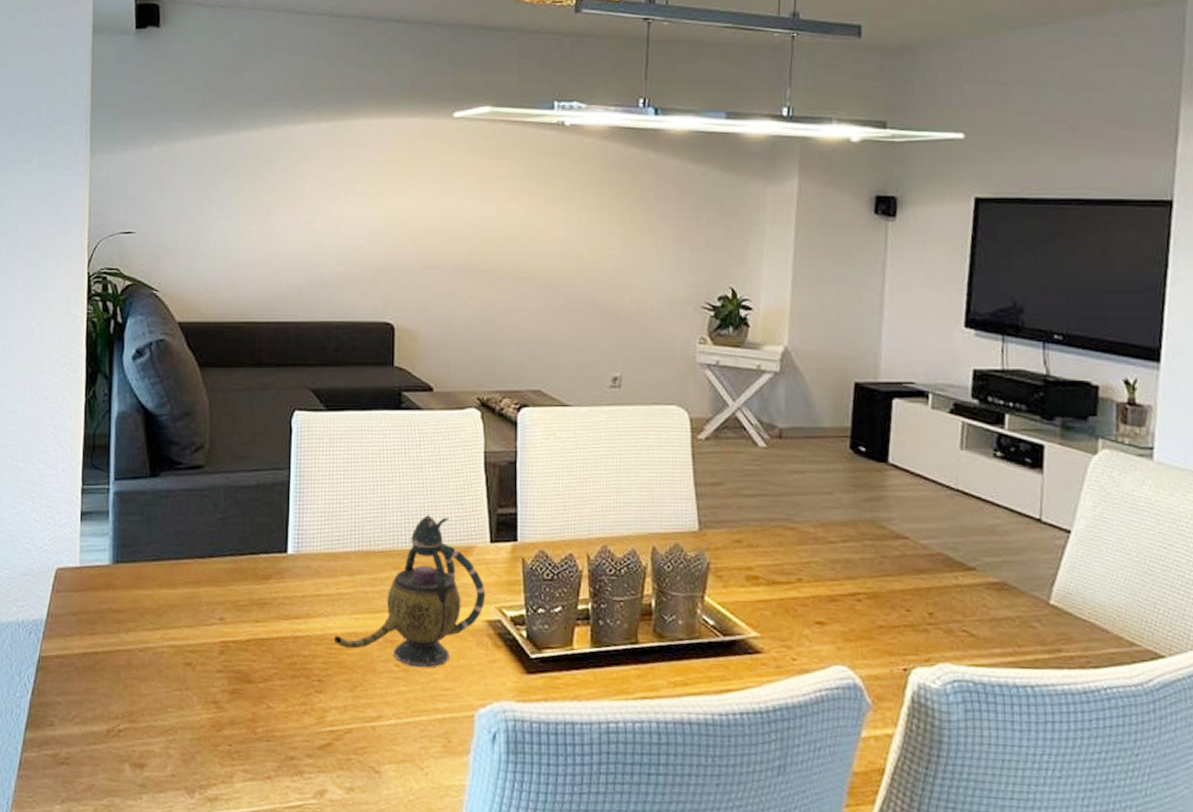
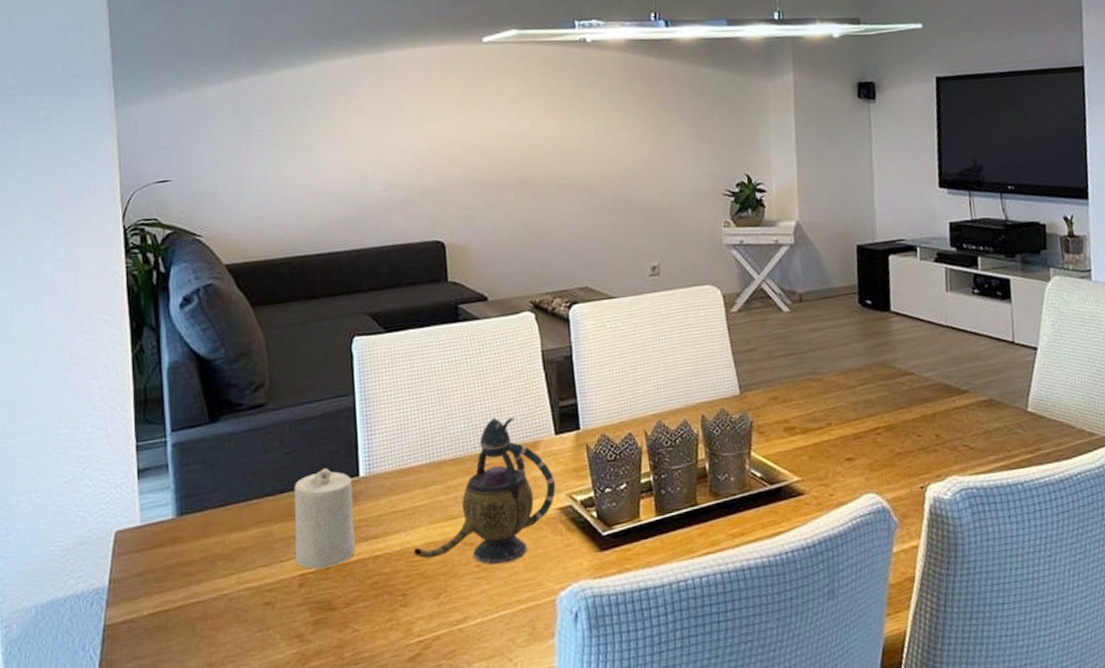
candle: none [218,539,280,639] -> present [294,468,355,569]

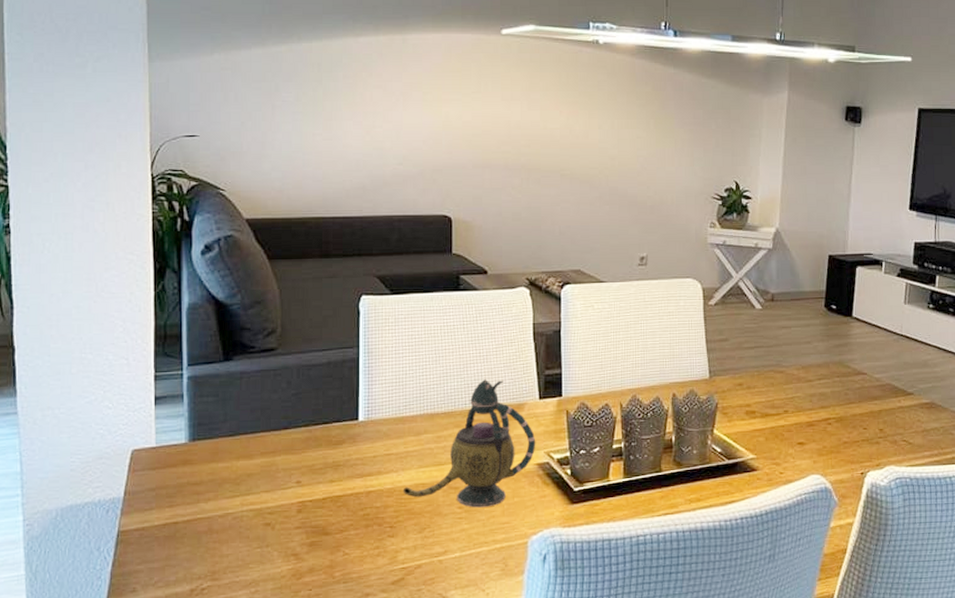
candle: present [294,468,355,569] -> none [295,410,352,498]

